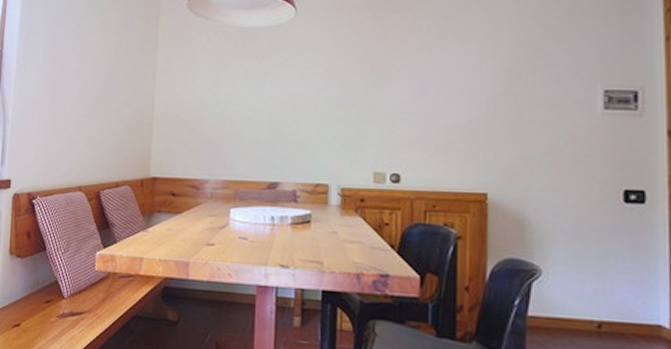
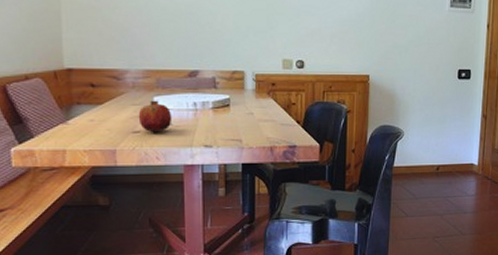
fruit: none [213,212,248,247] -> present [138,100,173,133]

